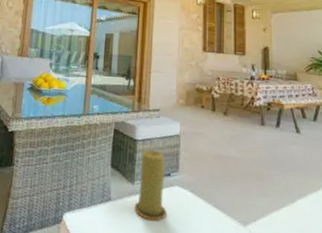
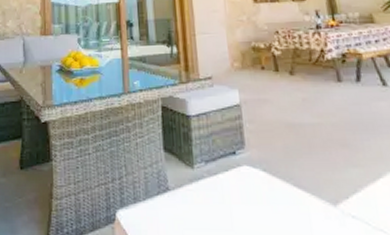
candle: present [134,149,167,221] -> none [198,125,238,209]

